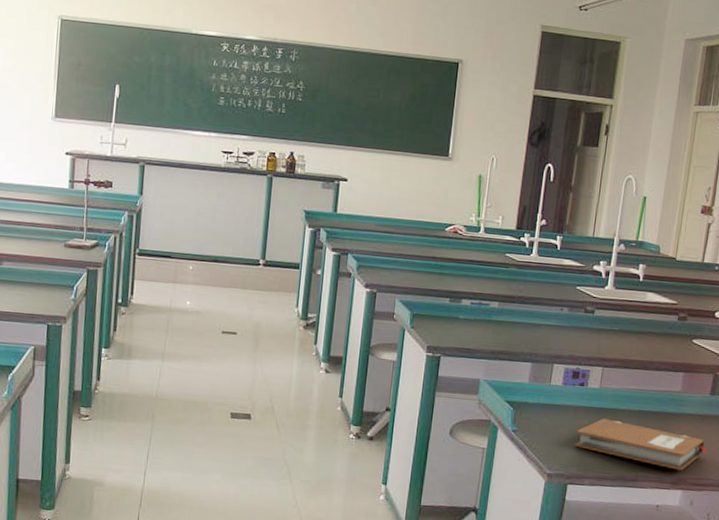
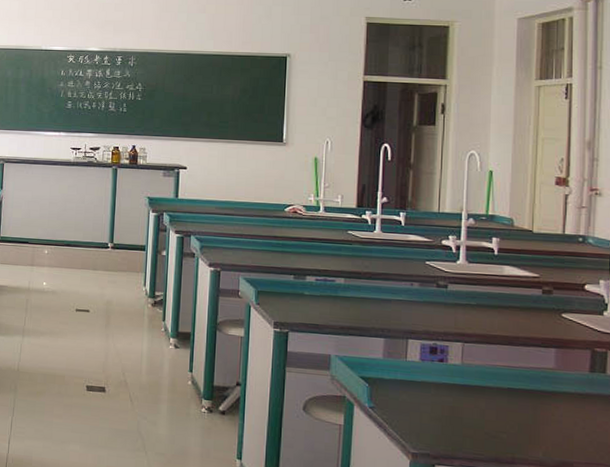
notebook: present [574,418,707,471] -> none [438,396,594,454]

